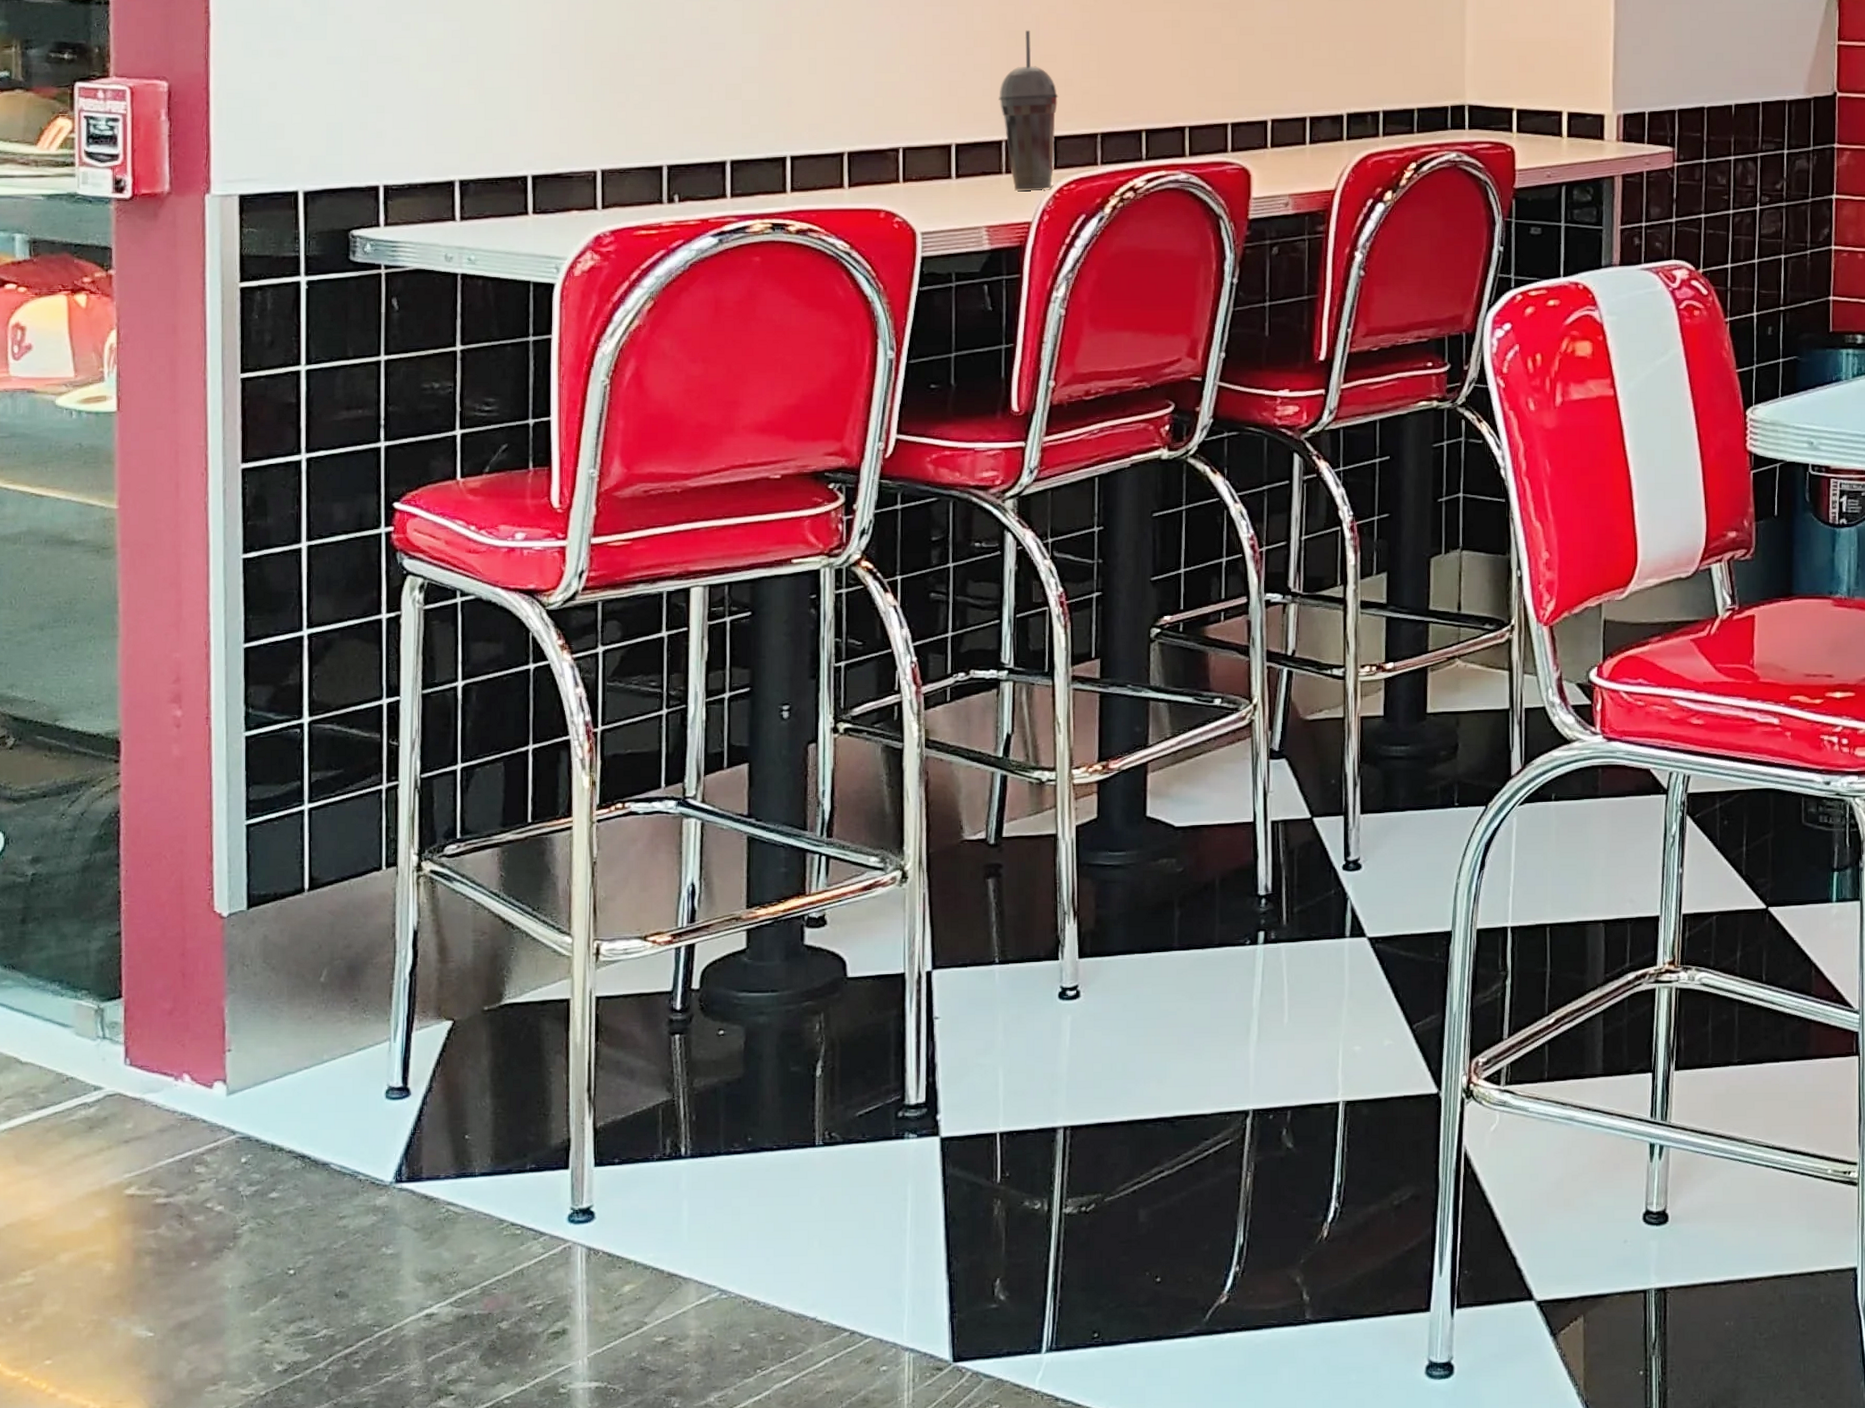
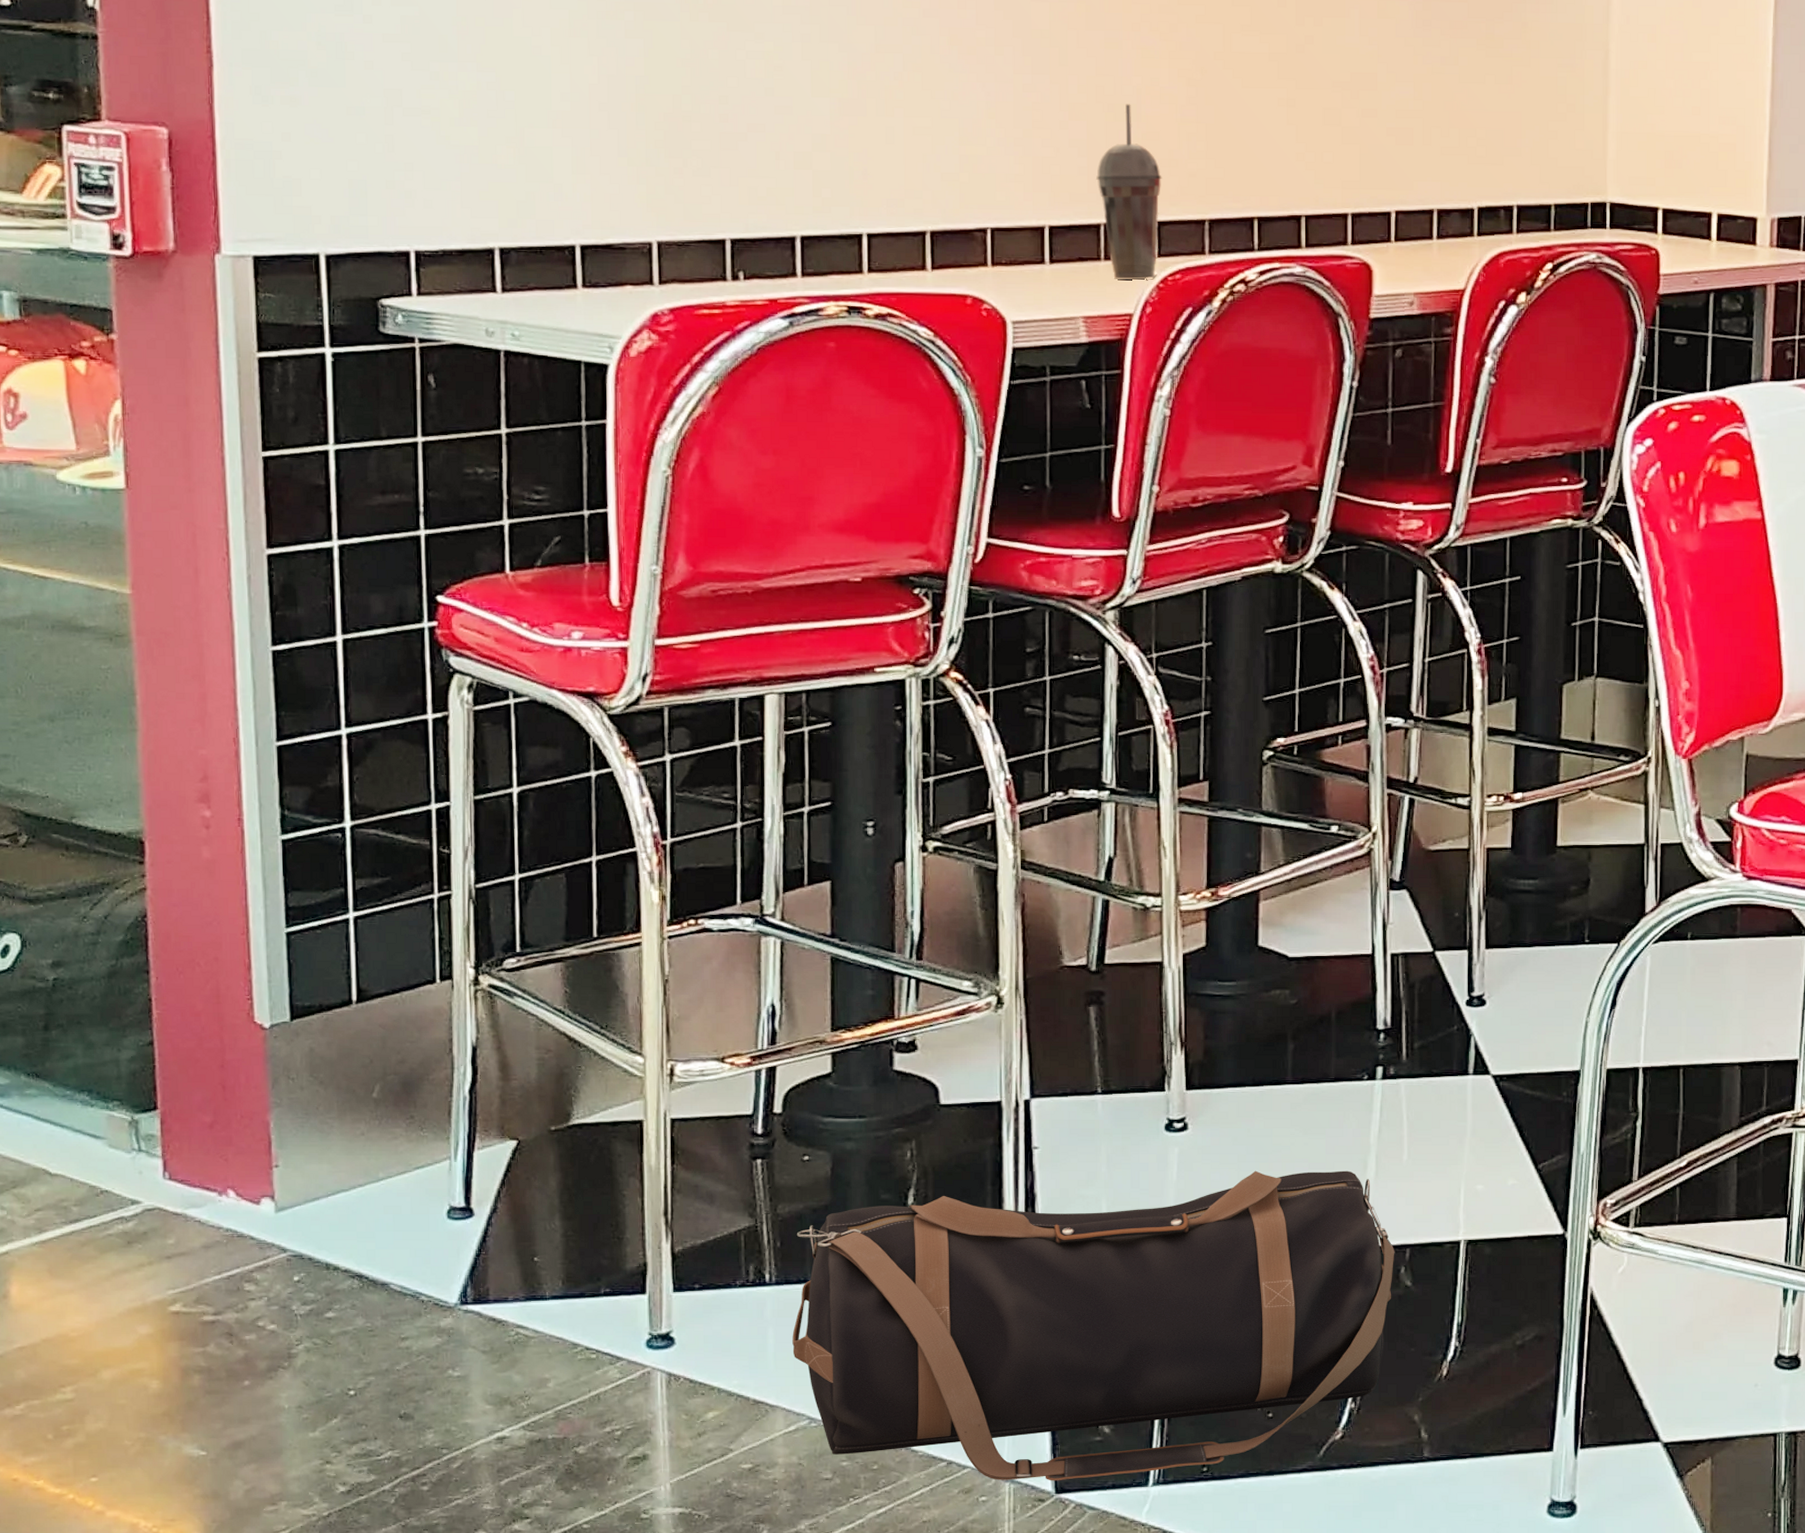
duffel bag: none [705,1034,1277,1350] -> present [792,1170,1395,1481]

